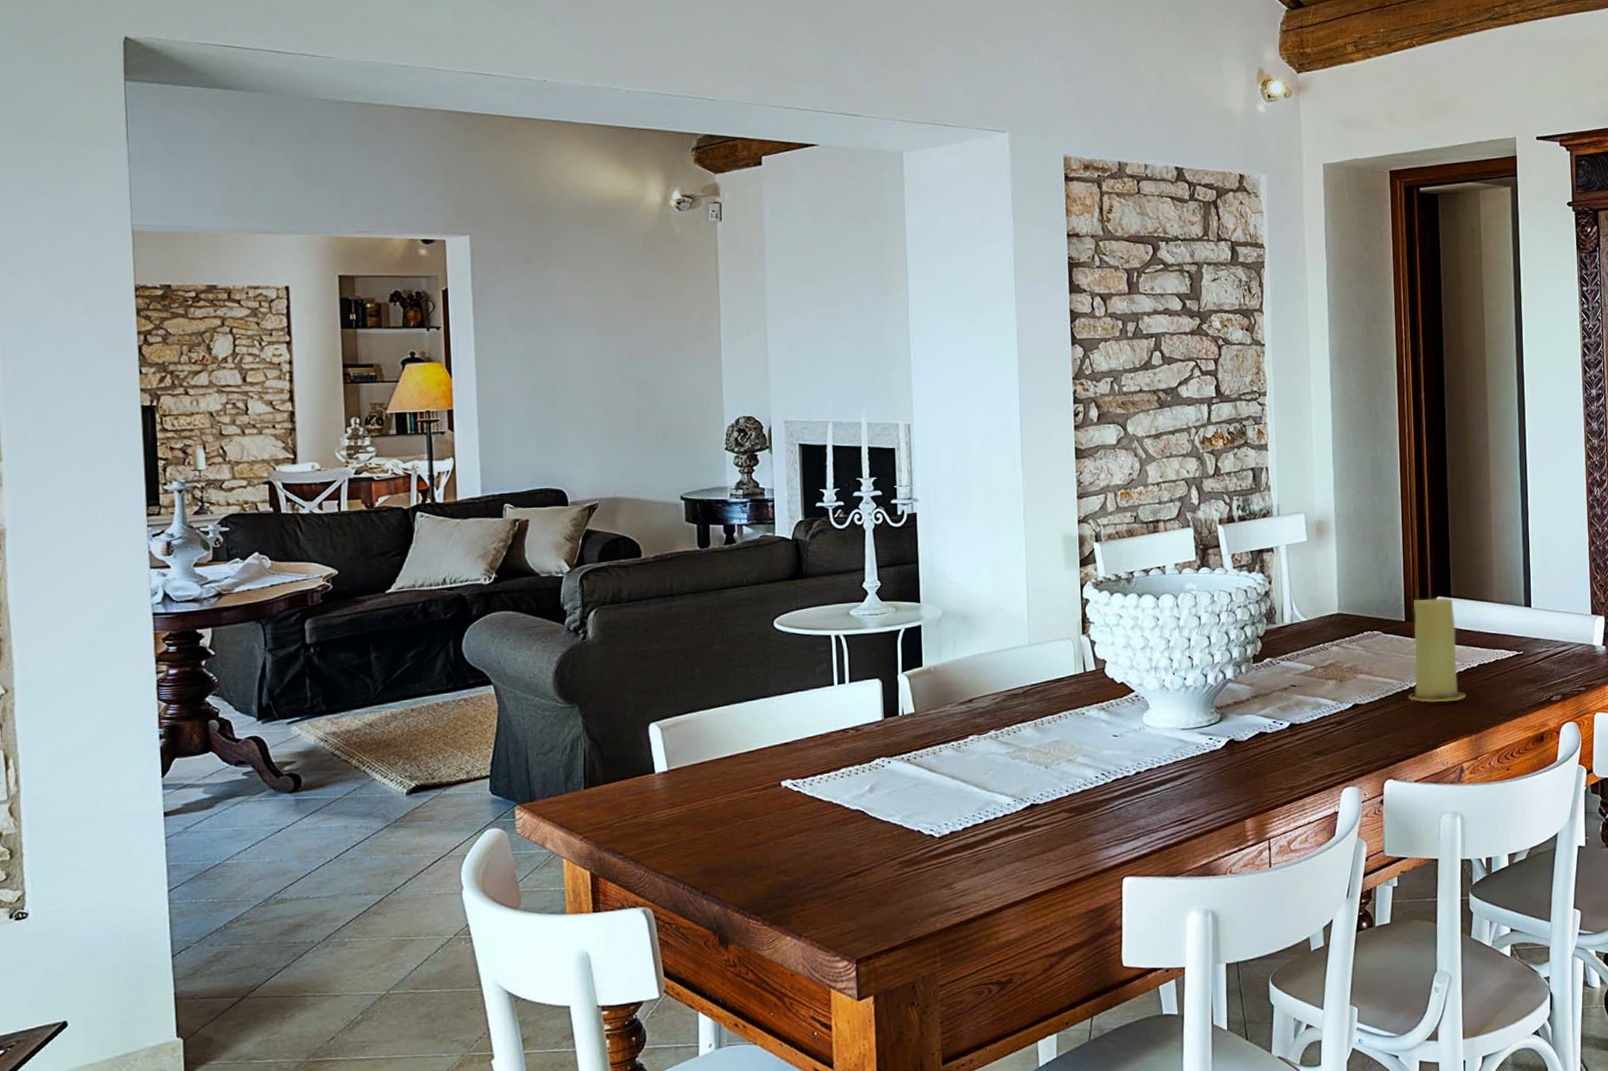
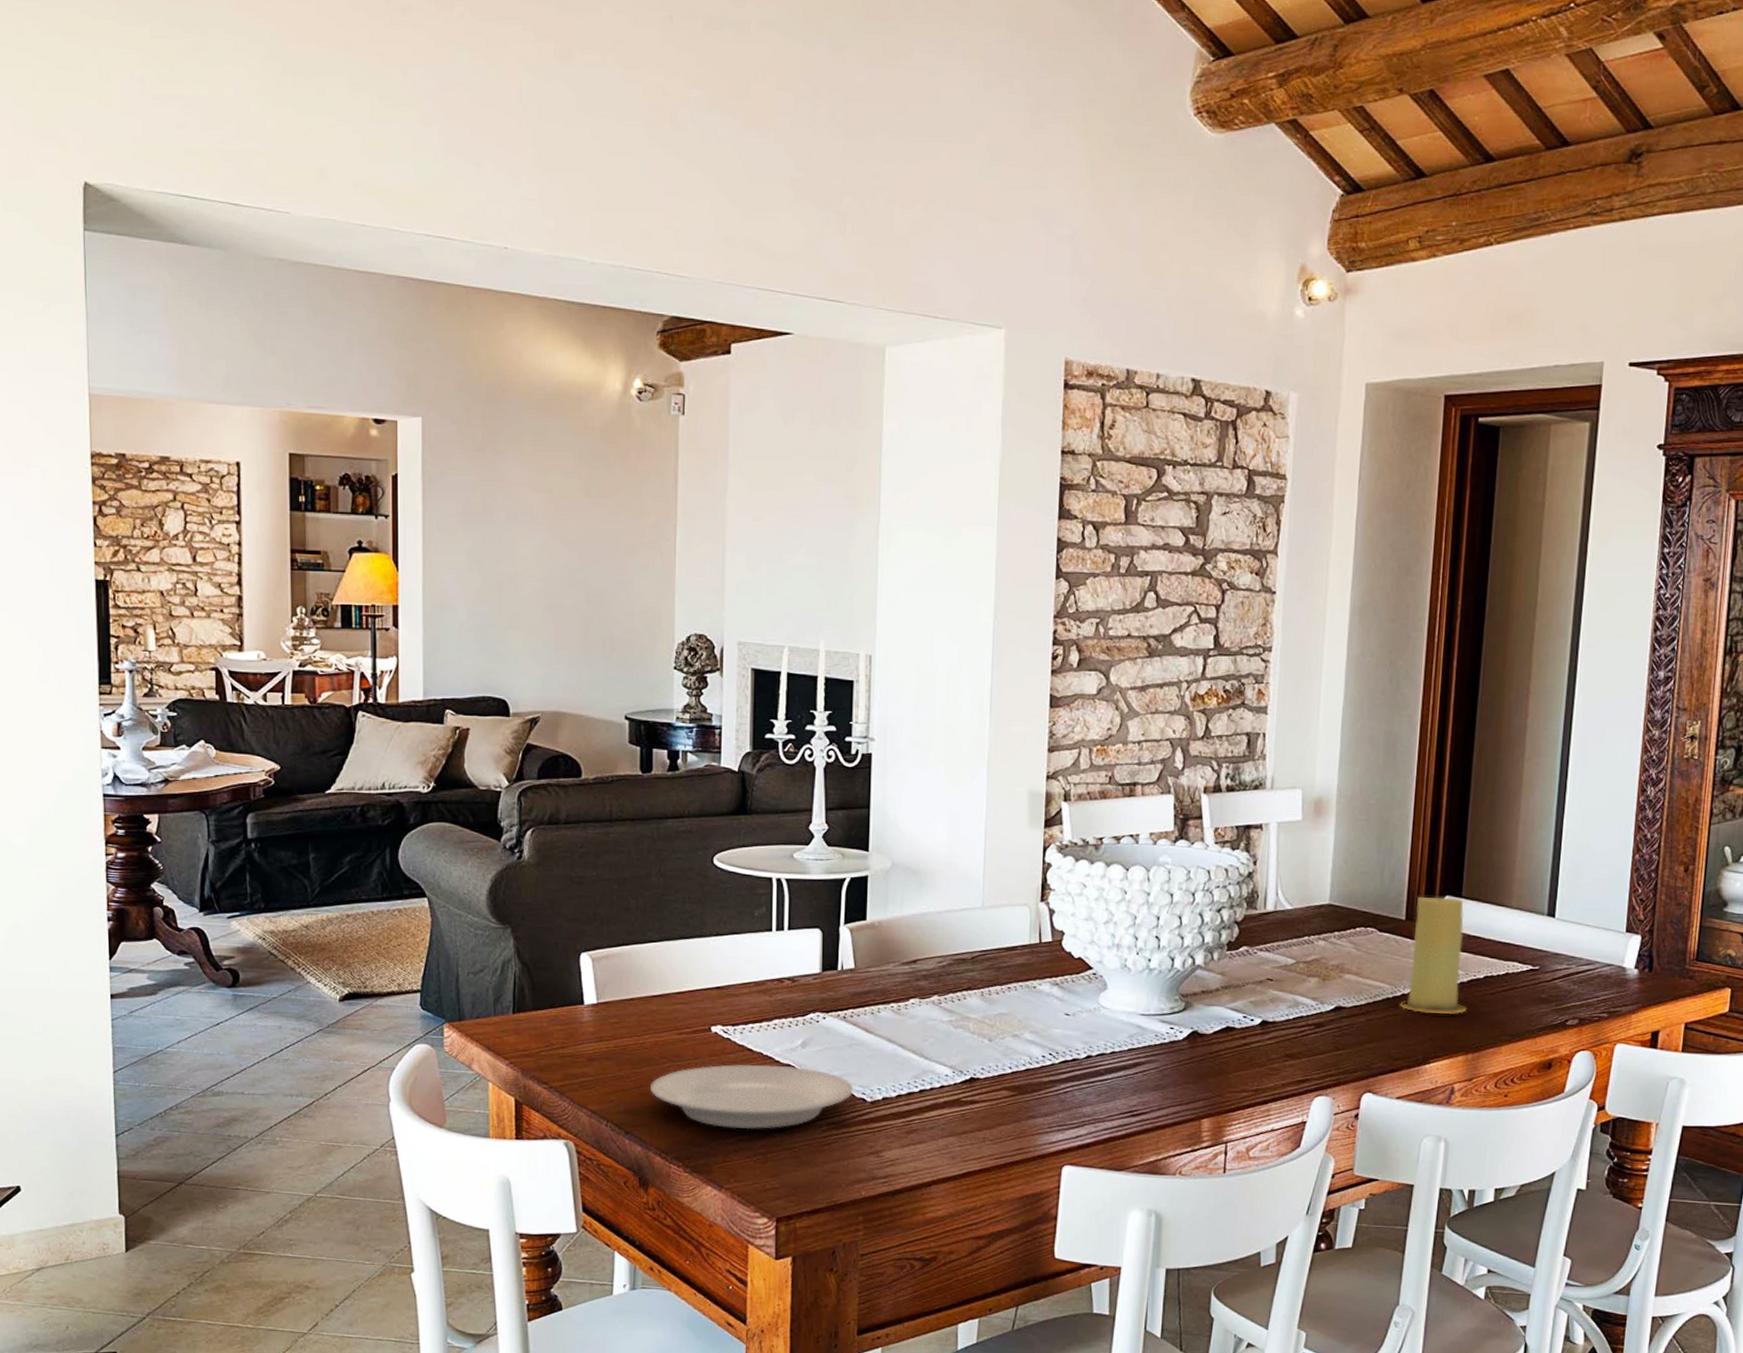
plate: none [725,811,922,878] -> present [650,1064,854,1130]

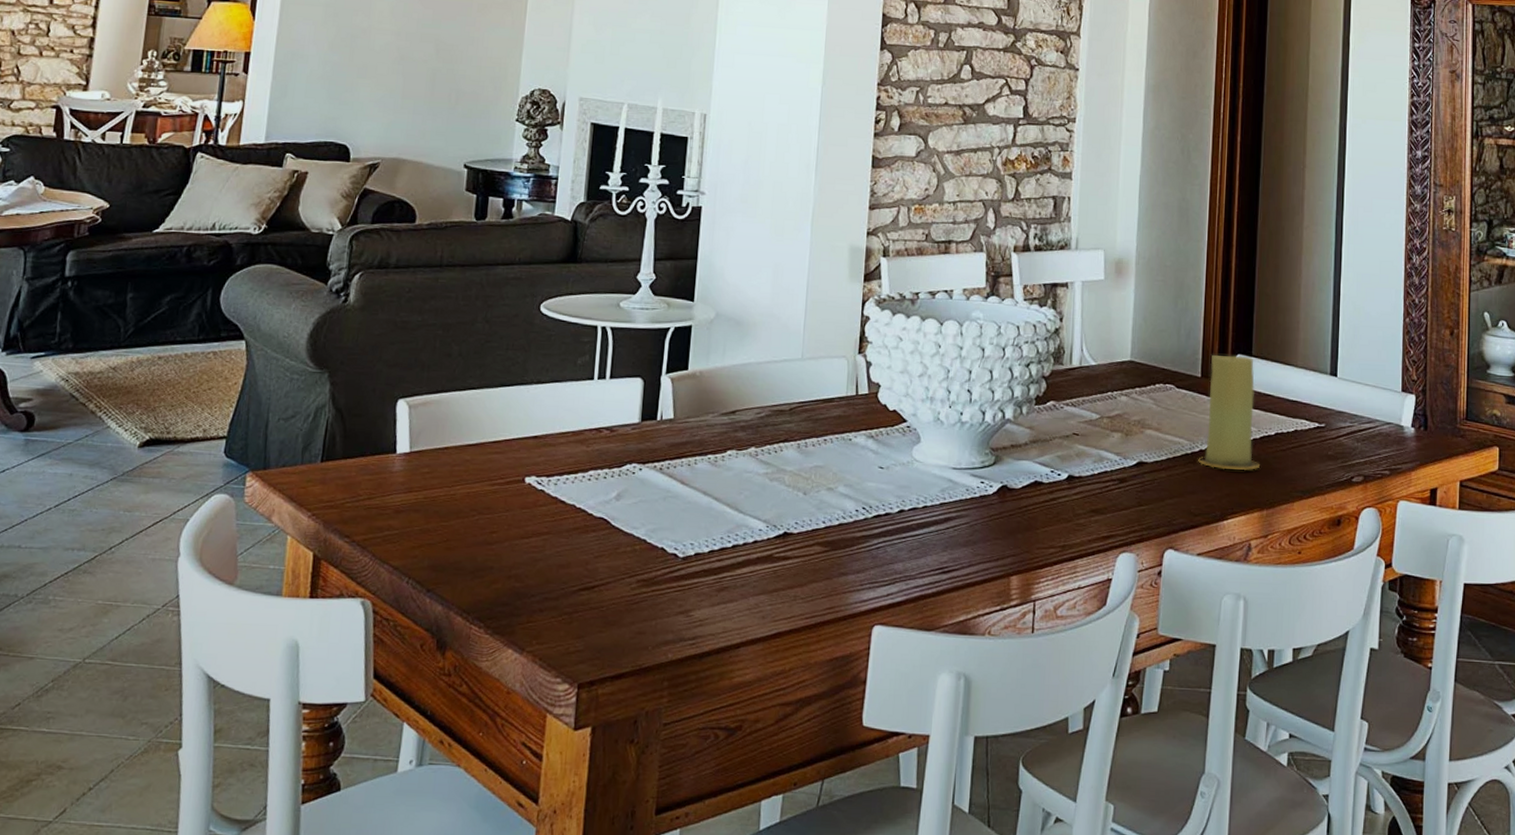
plate: present [650,1064,854,1130] -> none [457,517,666,588]

